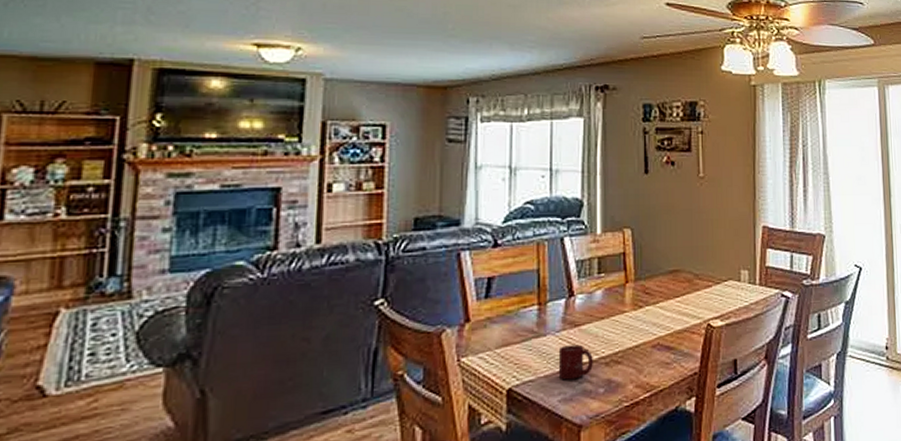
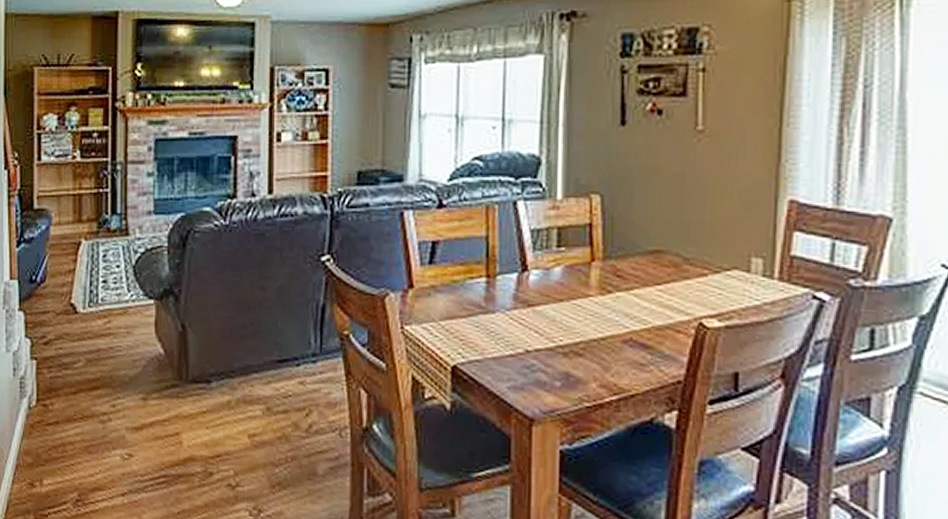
cup: present [558,344,593,380] -> none [508,326,549,367]

